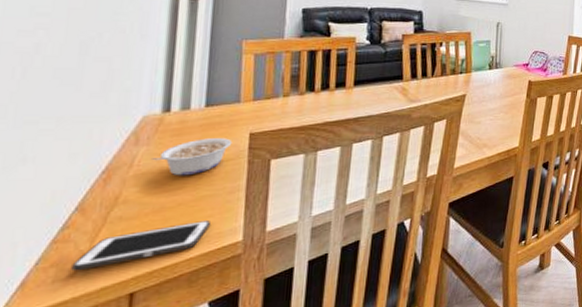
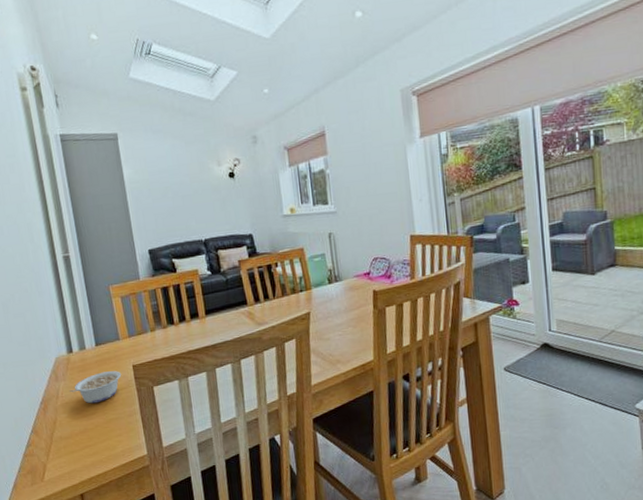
cell phone: present [71,220,210,272] -> none [40,439,122,477]

